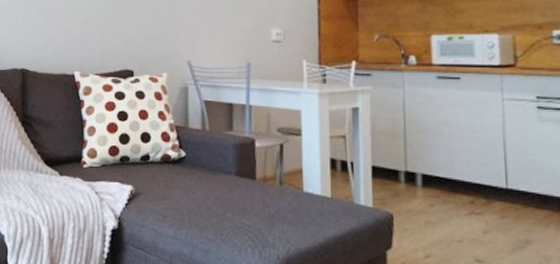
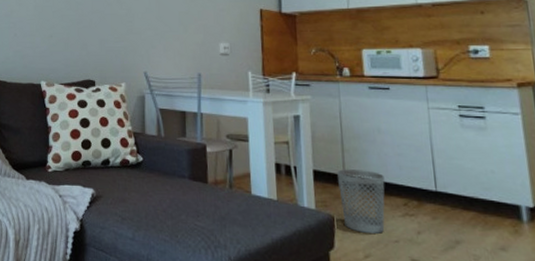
wastebasket: none [398,165,451,233] -> present [337,169,385,234]

